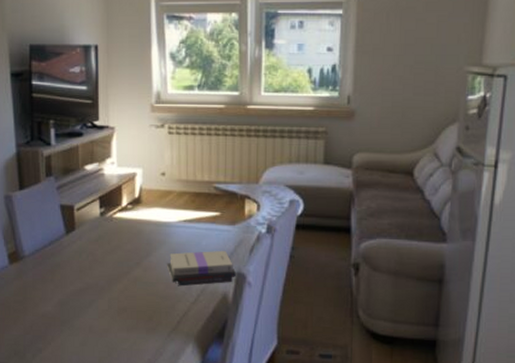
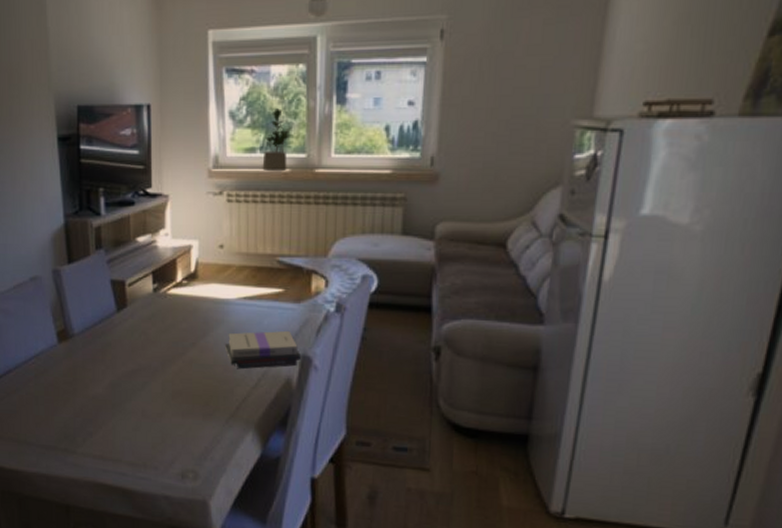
potted plant: none [200,51,227,108] -> present [262,108,292,172]

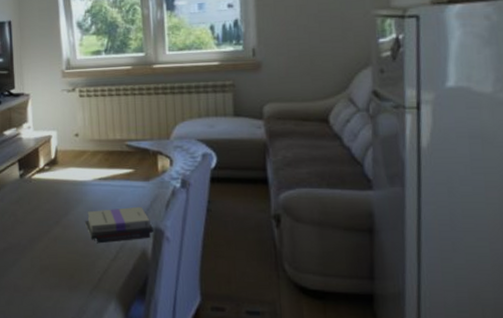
potted plant: present [262,108,292,172] -> none [107,17,131,70]

